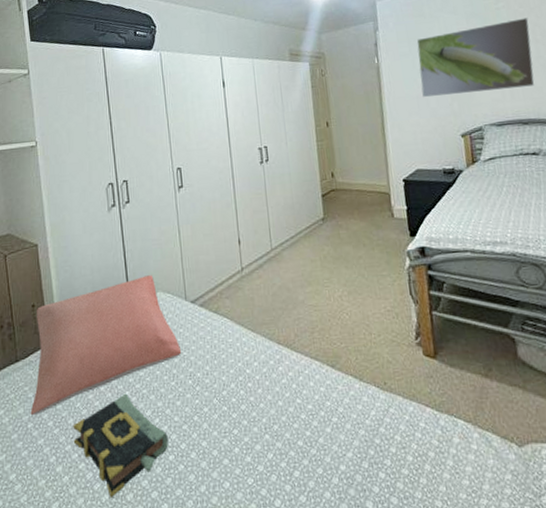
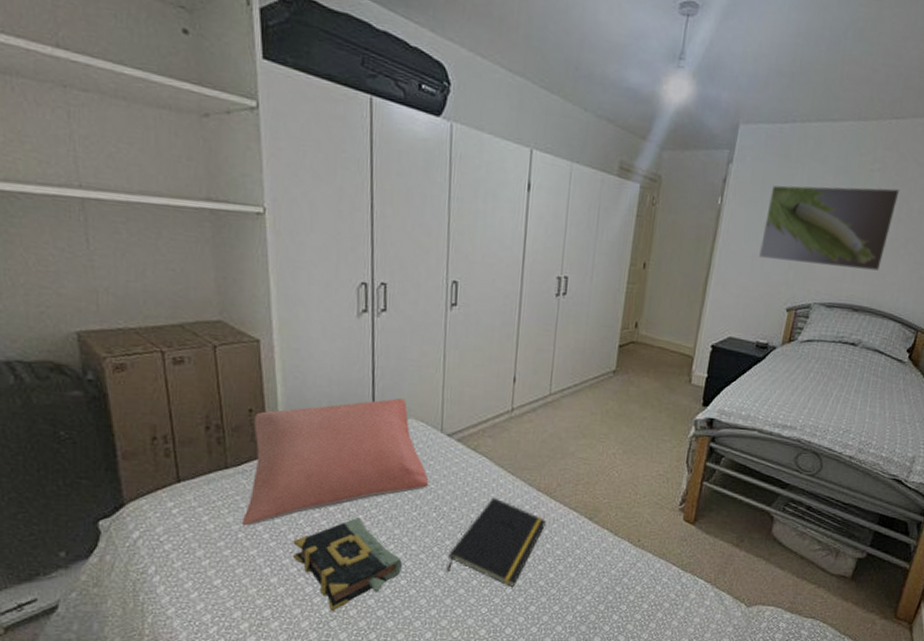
notepad: none [208,356,293,451] -> present [447,497,547,587]

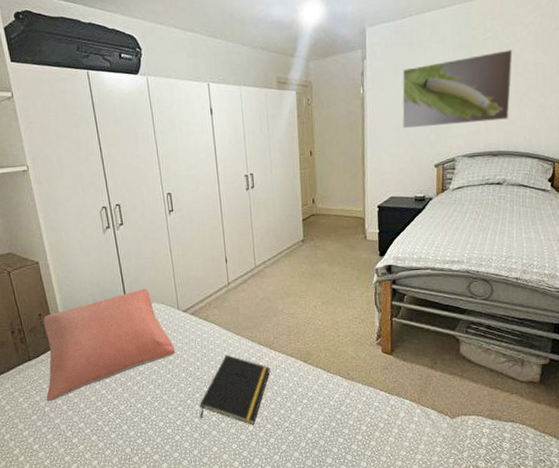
book: present [292,516,402,612] -> none [84,384,166,461]

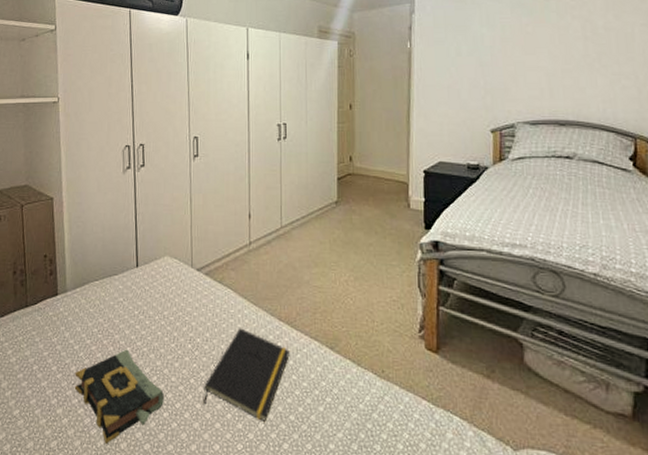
pillow: present [43,289,176,402] -> none [36,239,184,359]
book: none [84,384,166,461] -> present [74,349,164,445]
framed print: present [402,49,513,129] -> none [453,12,580,88]

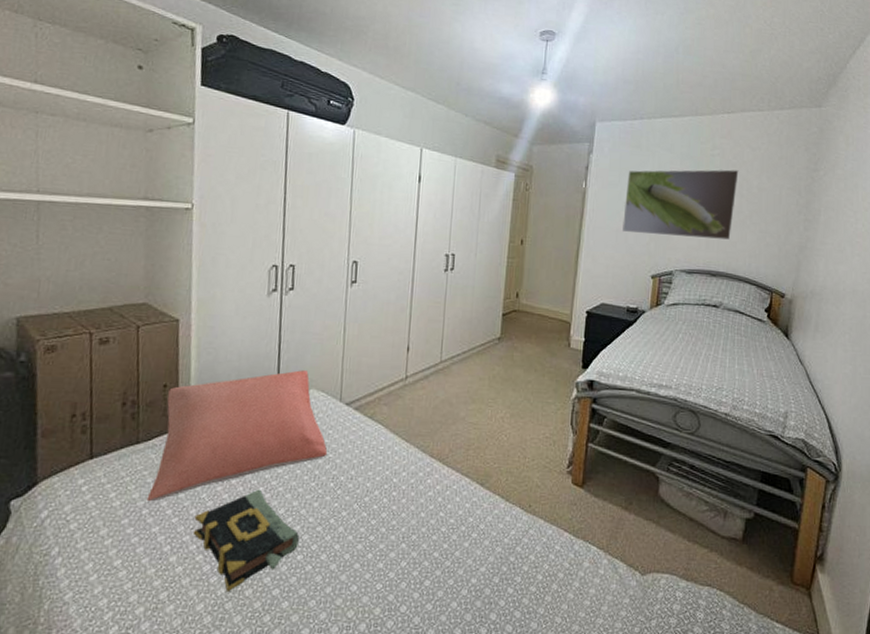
pillow: none [36,239,184,359] -> present [146,370,328,502]
notepad: present [204,328,291,422] -> none [343,465,441,560]
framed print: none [453,12,580,88] -> present [623,169,739,240]

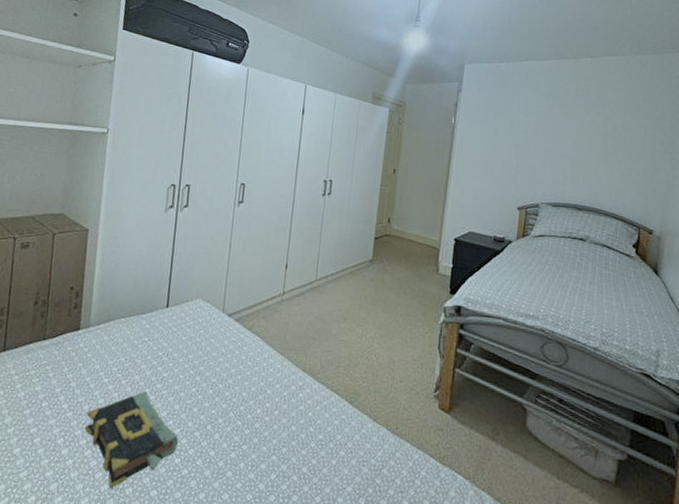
pillow: present [146,370,328,502] -> none [47,281,209,396]
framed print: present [623,169,739,240] -> none [490,108,603,176]

